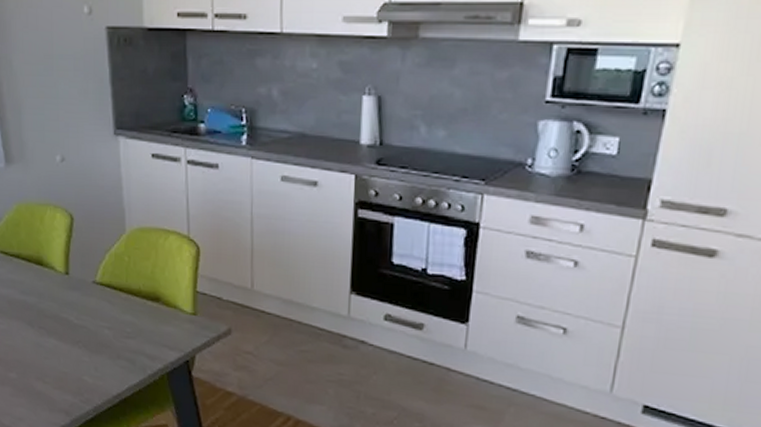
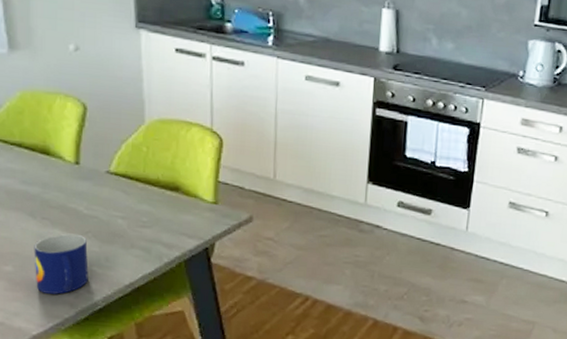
mug: none [33,342,81,402] -> present [34,233,89,294]

